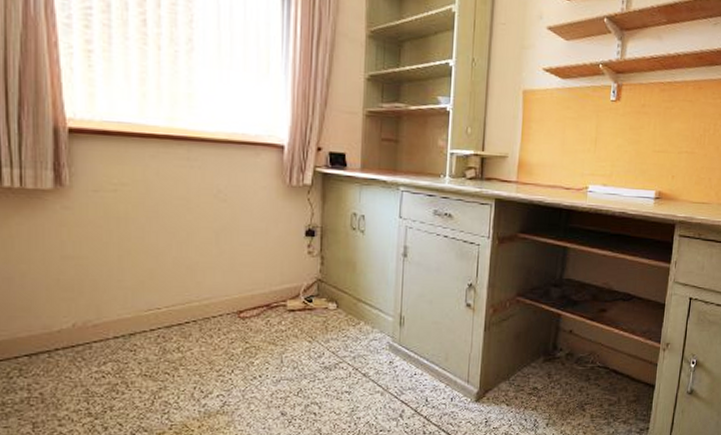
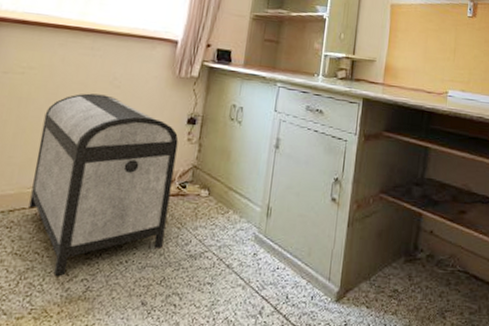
storage chest: none [148,209,298,395] -> present [29,93,179,277]

